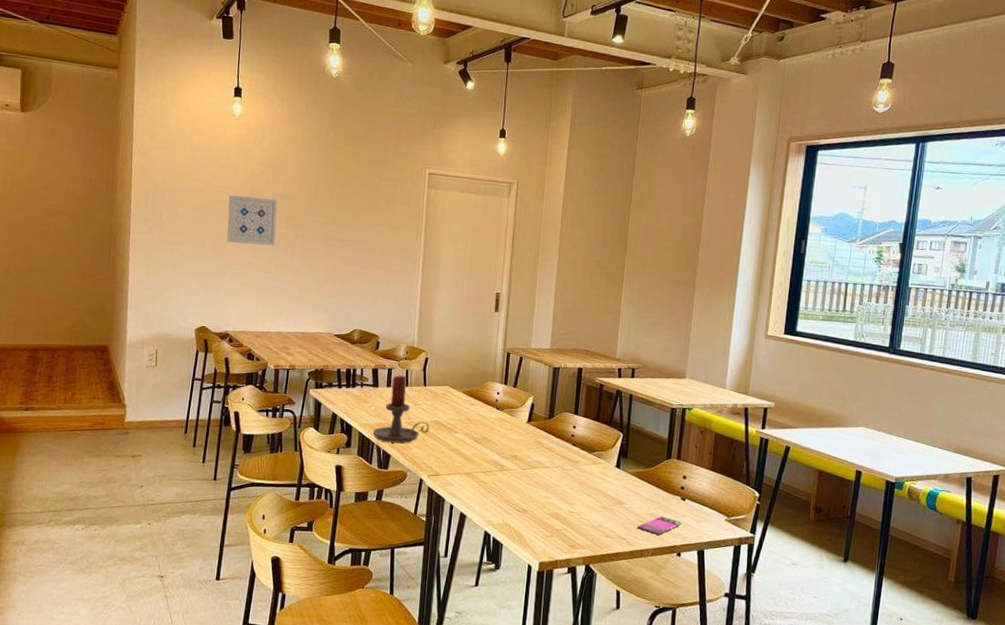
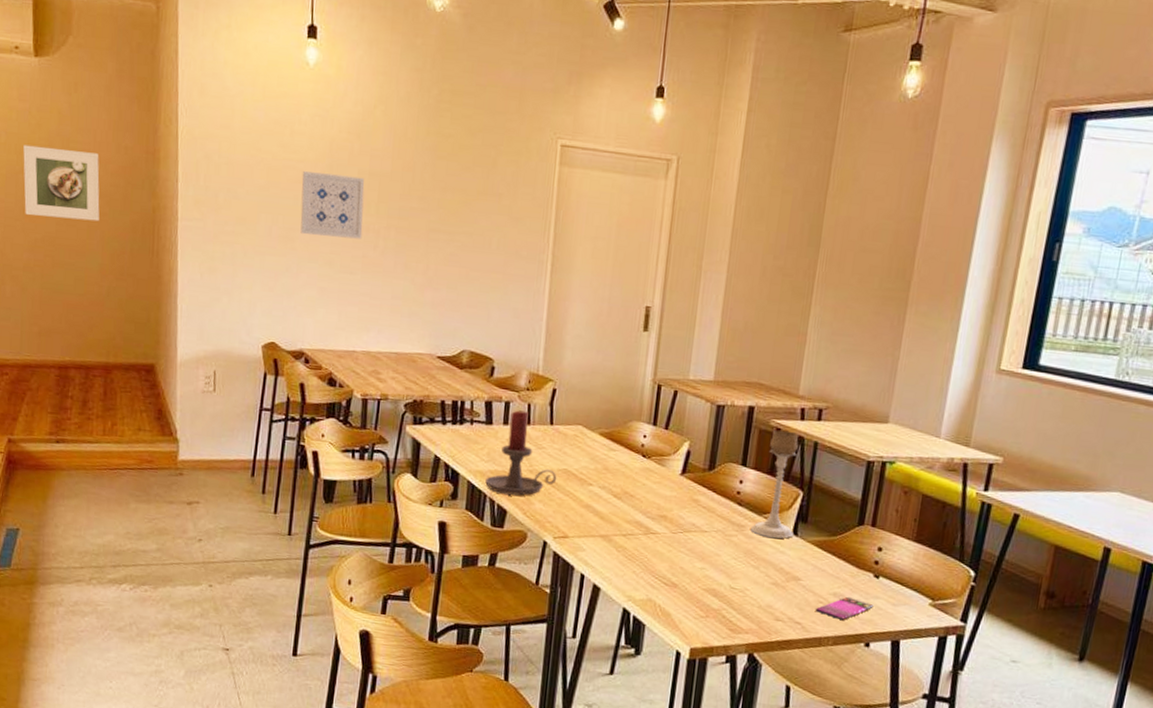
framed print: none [7,178,69,236] -> present [23,144,100,222]
candle holder: none [583,385,618,471] -> present [751,430,799,539]

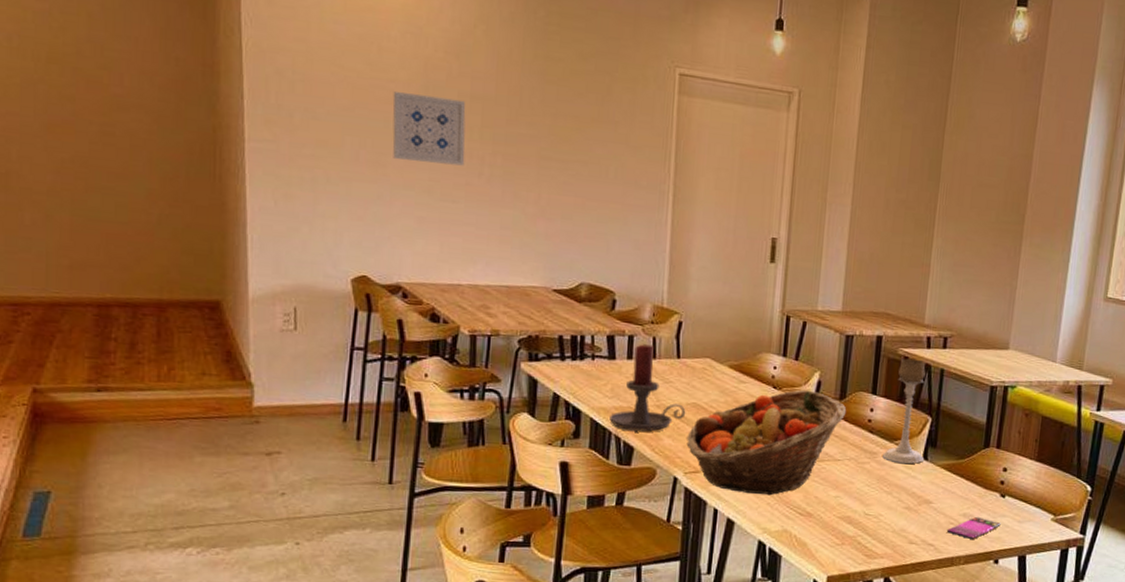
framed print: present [23,144,100,222] -> none [43,50,145,141]
fruit basket: none [556,459,716,564] -> present [686,390,847,496]

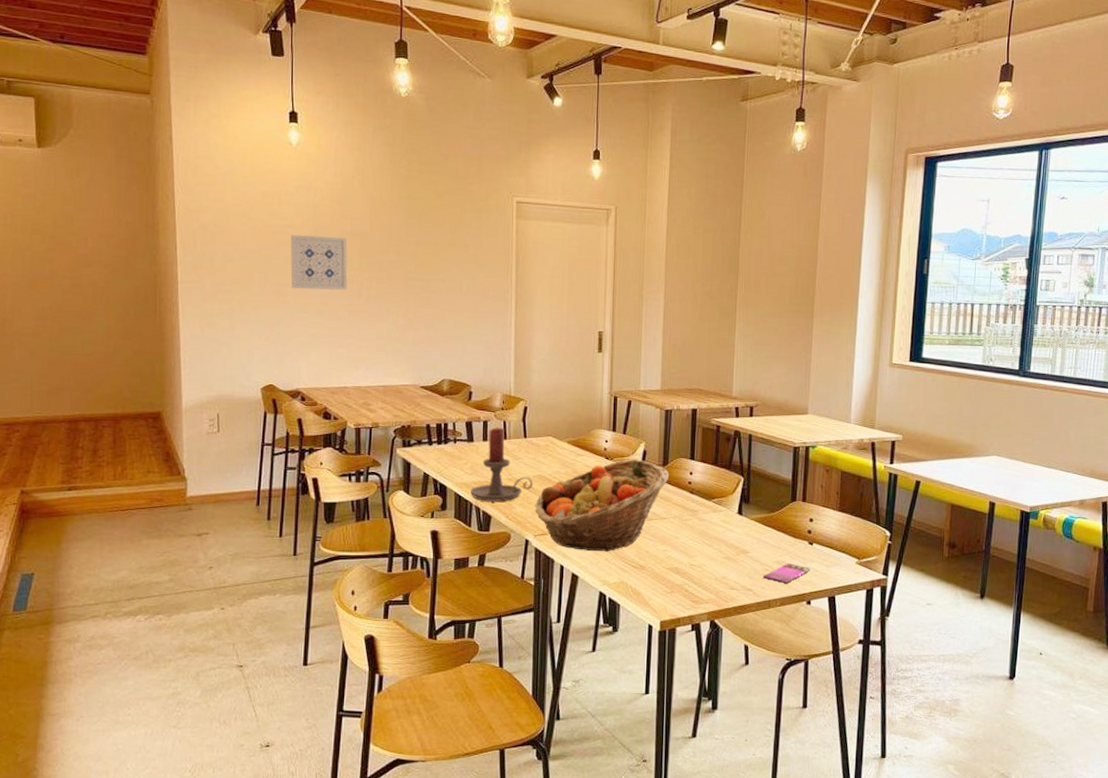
candle holder: present [883,358,926,464] -> none [703,427,739,519]

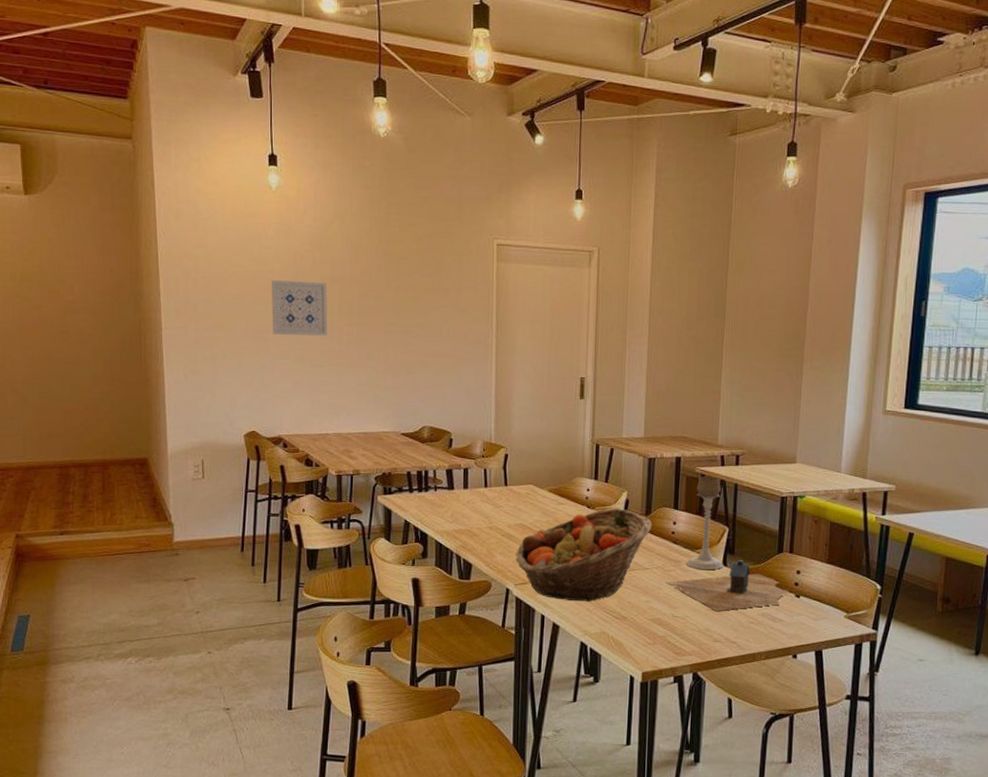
candle holder: present [470,427,533,502] -> none [451,475,514,550]
toy house: none [682,509,803,560] -> present [665,560,789,612]
candle holder: none [703,427,739,519] -> present [686,476,723,570]
smartphone: present [762,563,811,583] -> none [747,615,797,636]

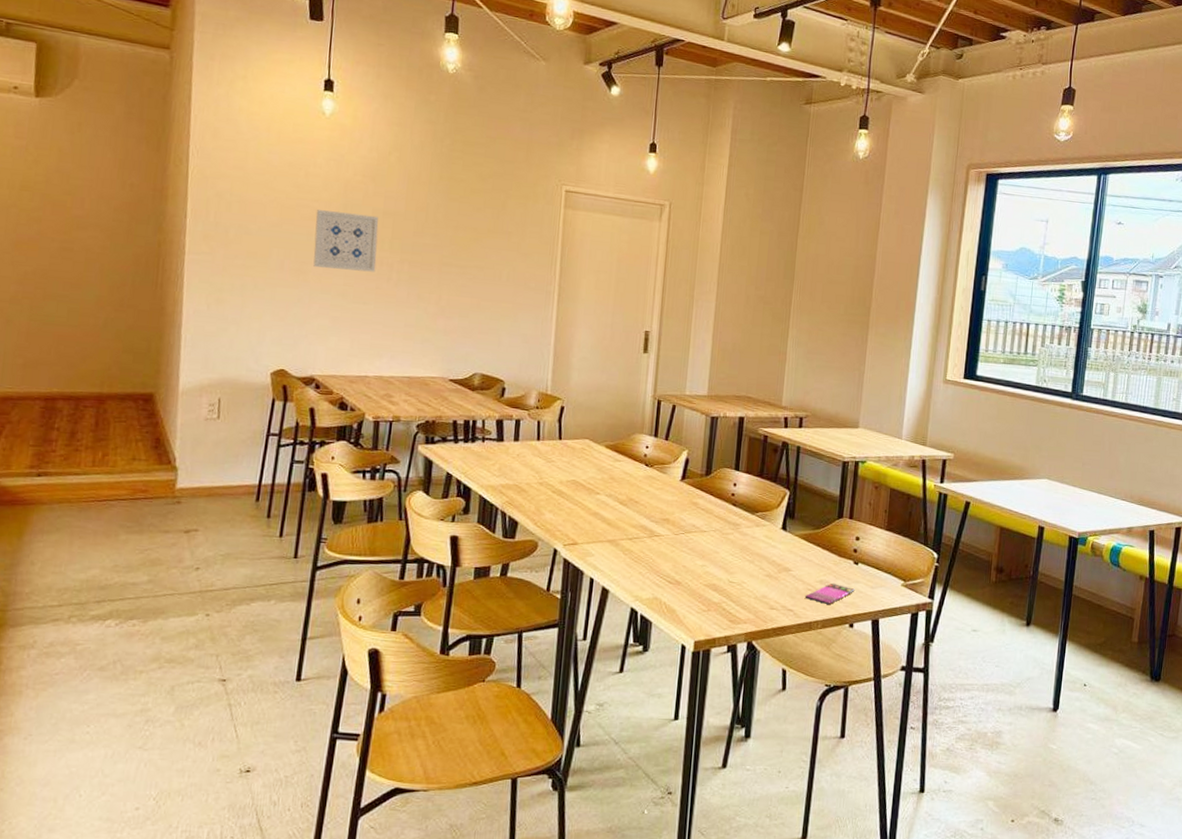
fruit basket: present [516,508,652,602] -> none [566,467,712,565]
toy house: present [665,560,789,612] -> none [723,524,848,578]
candle holder: present [686,476,723,570] -> none [745,437,784,534]
smartphone: none [747,615,797,636] -> present [804,582,855,604]

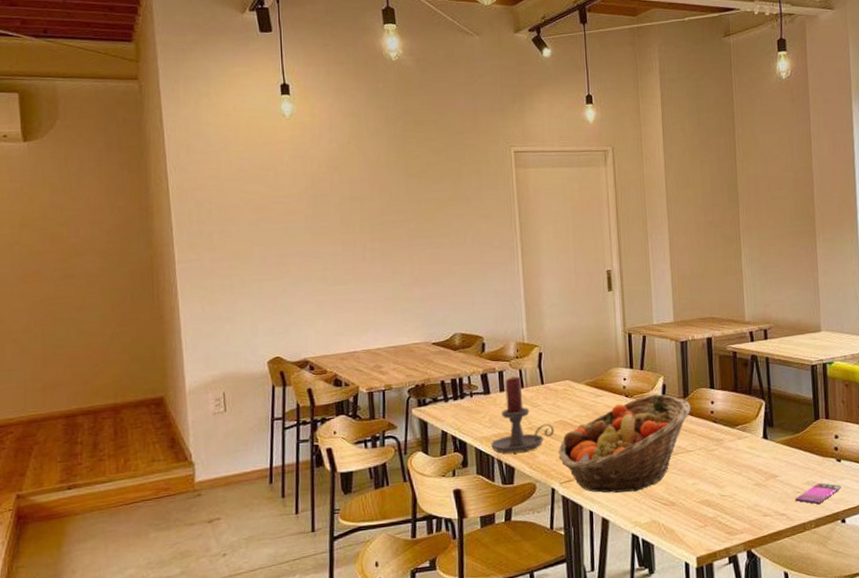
wall art: present [313,210,379,272] -> none [289,202,351,258]
candle holder: none [497,427,566,507] -> present [491,376,555,453]
fruit basket: none [566,467,712,565] -> present [558,393,691,493]

